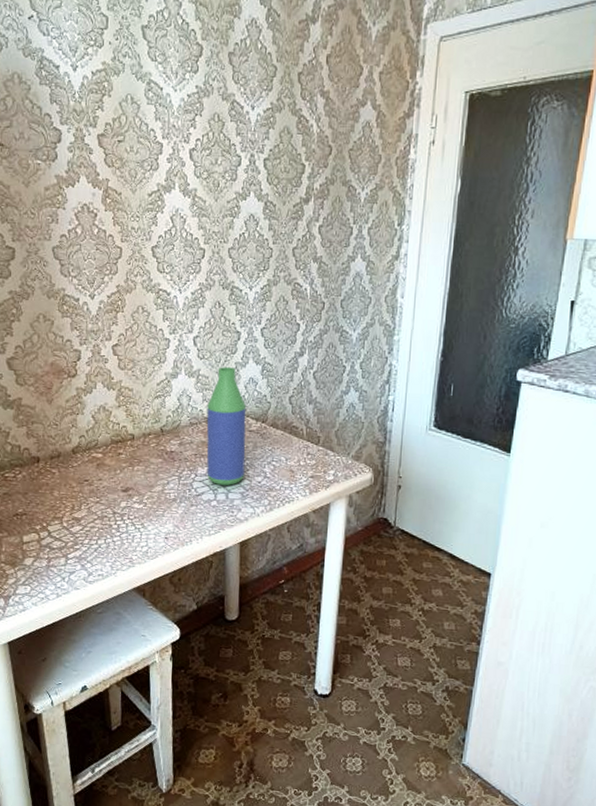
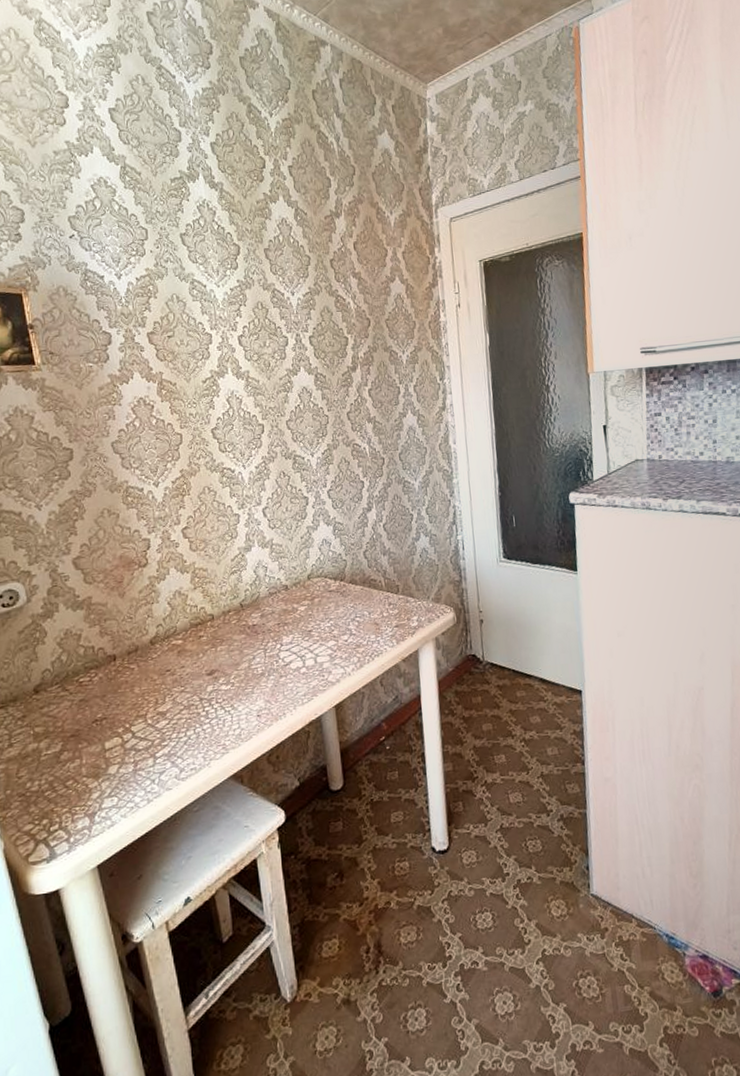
bottle: present [206,367,247,485] -> none [284,532,331,651]

